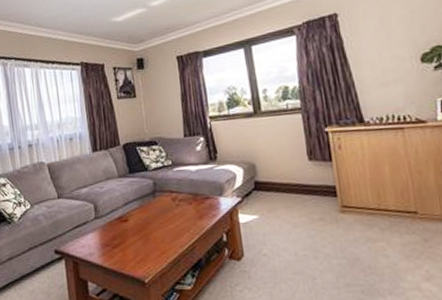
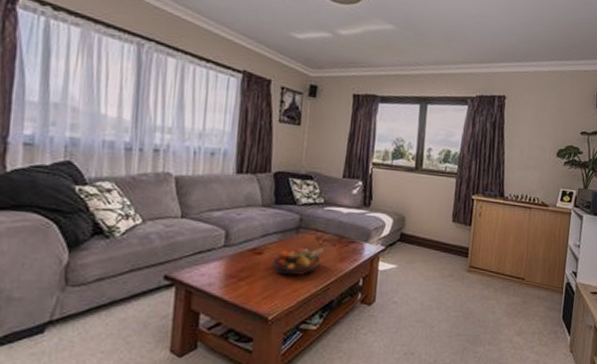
fruit bowl: none [137,208,182,239] -> present [272,247,324,276]

